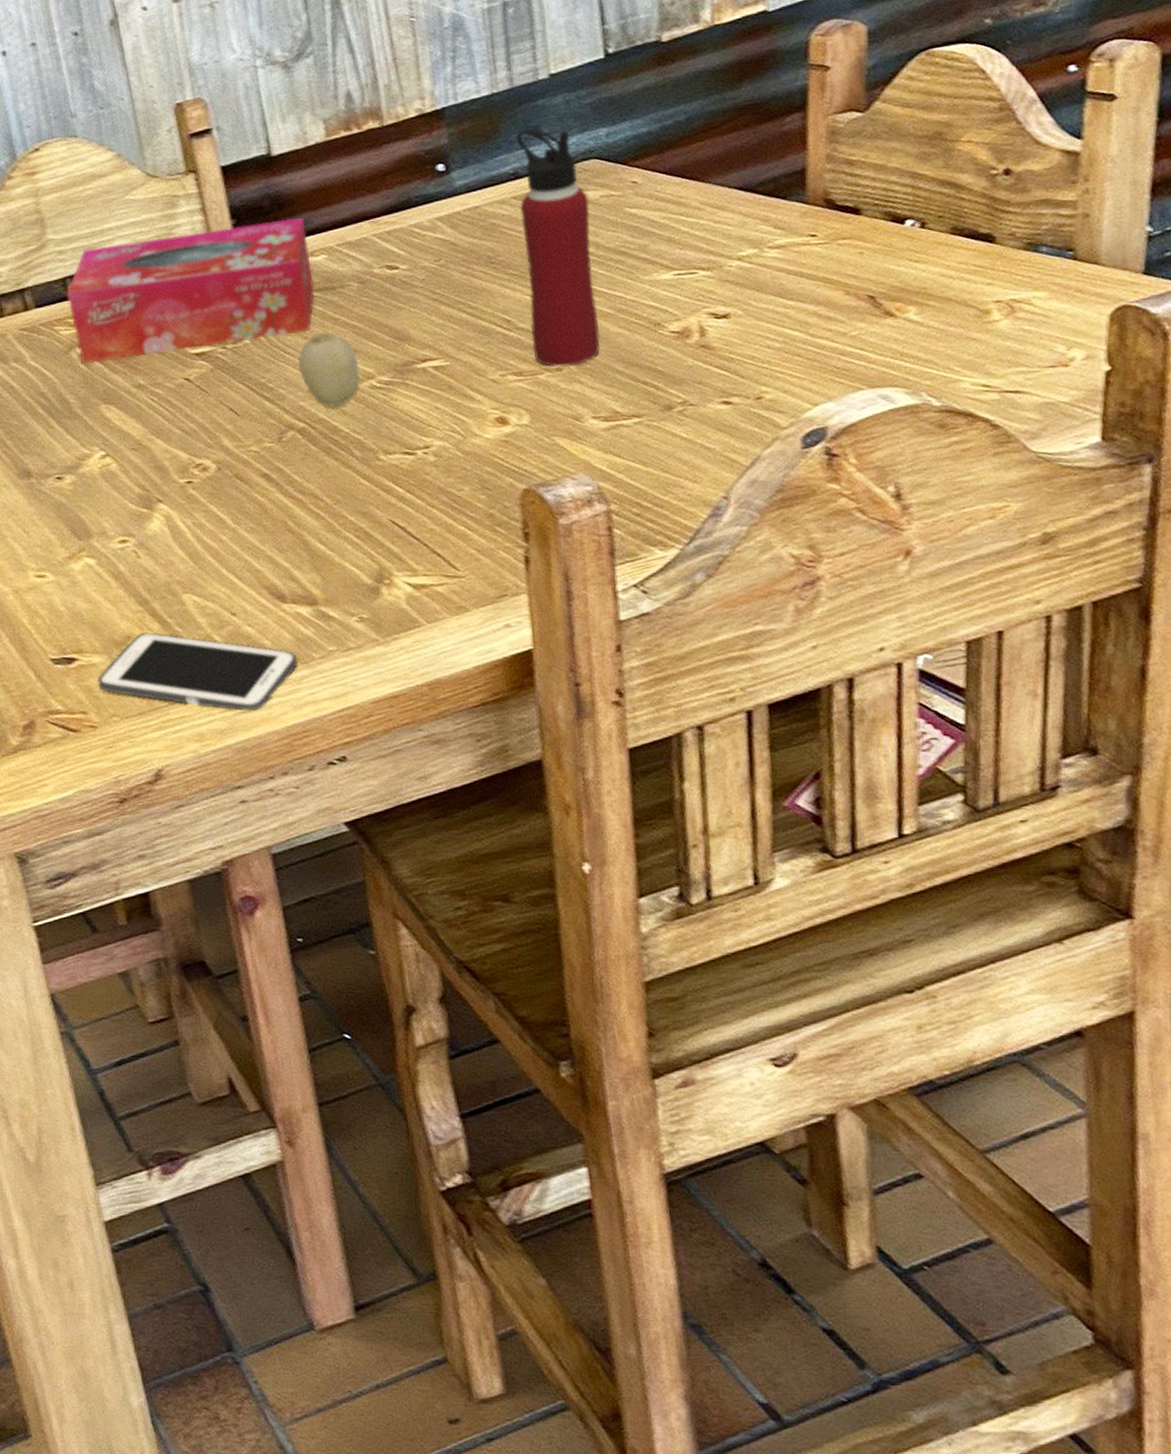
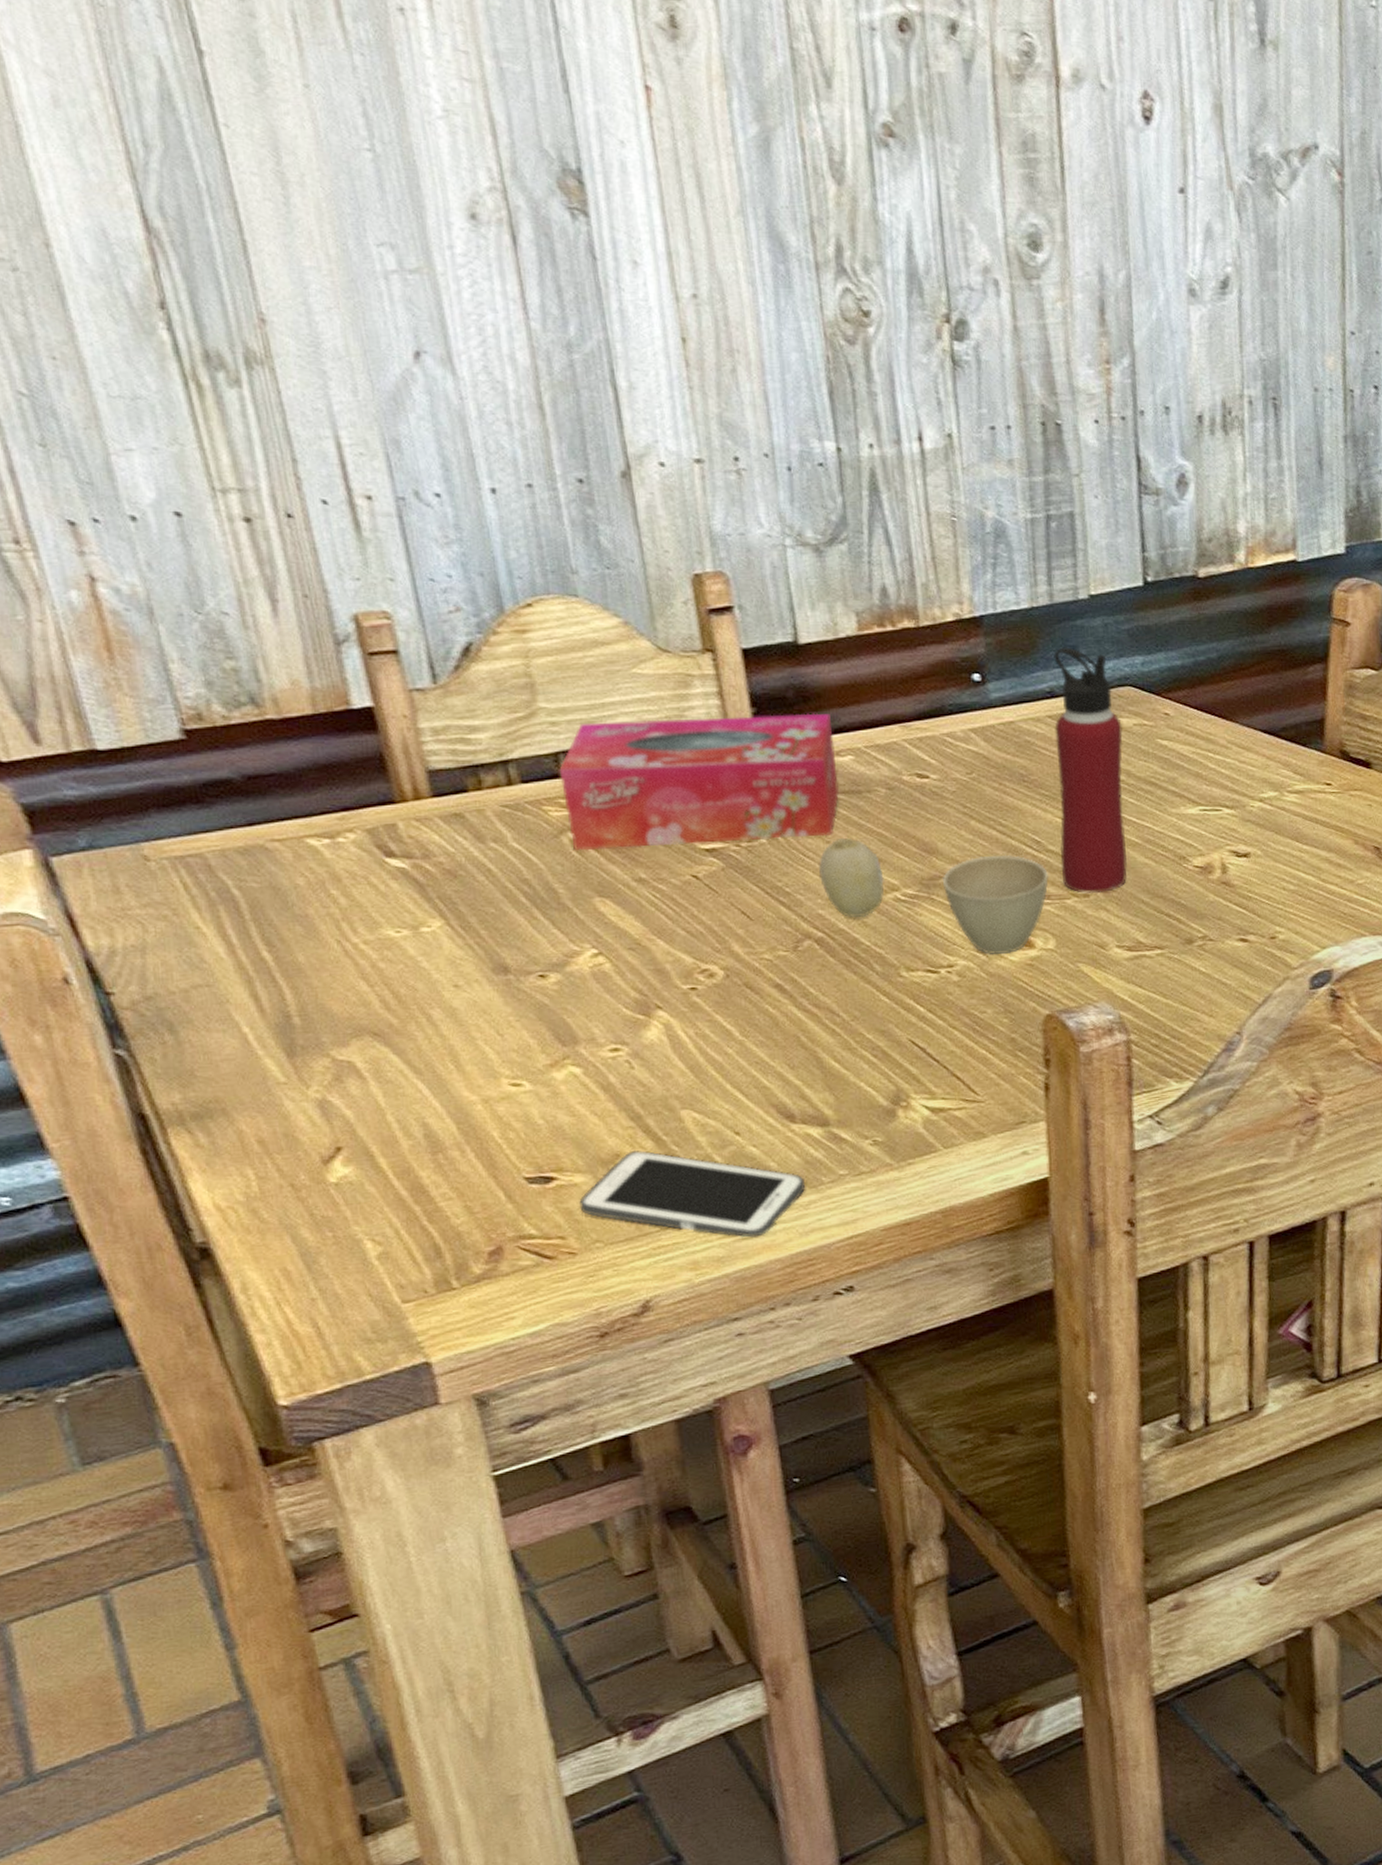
cup: none [415,335,521,434] -> present [942,854,1049,954]

